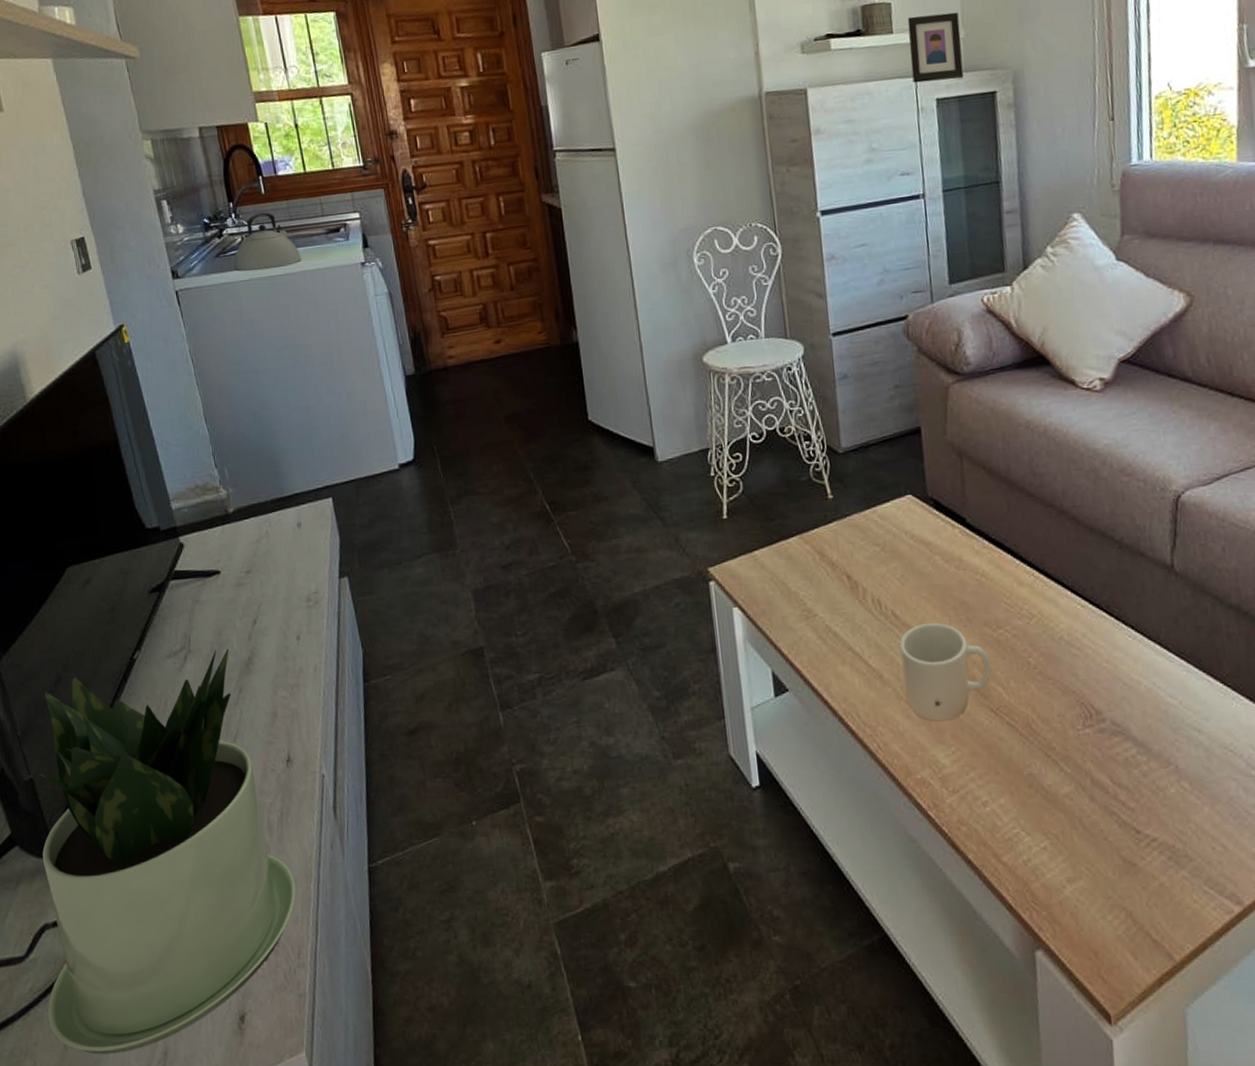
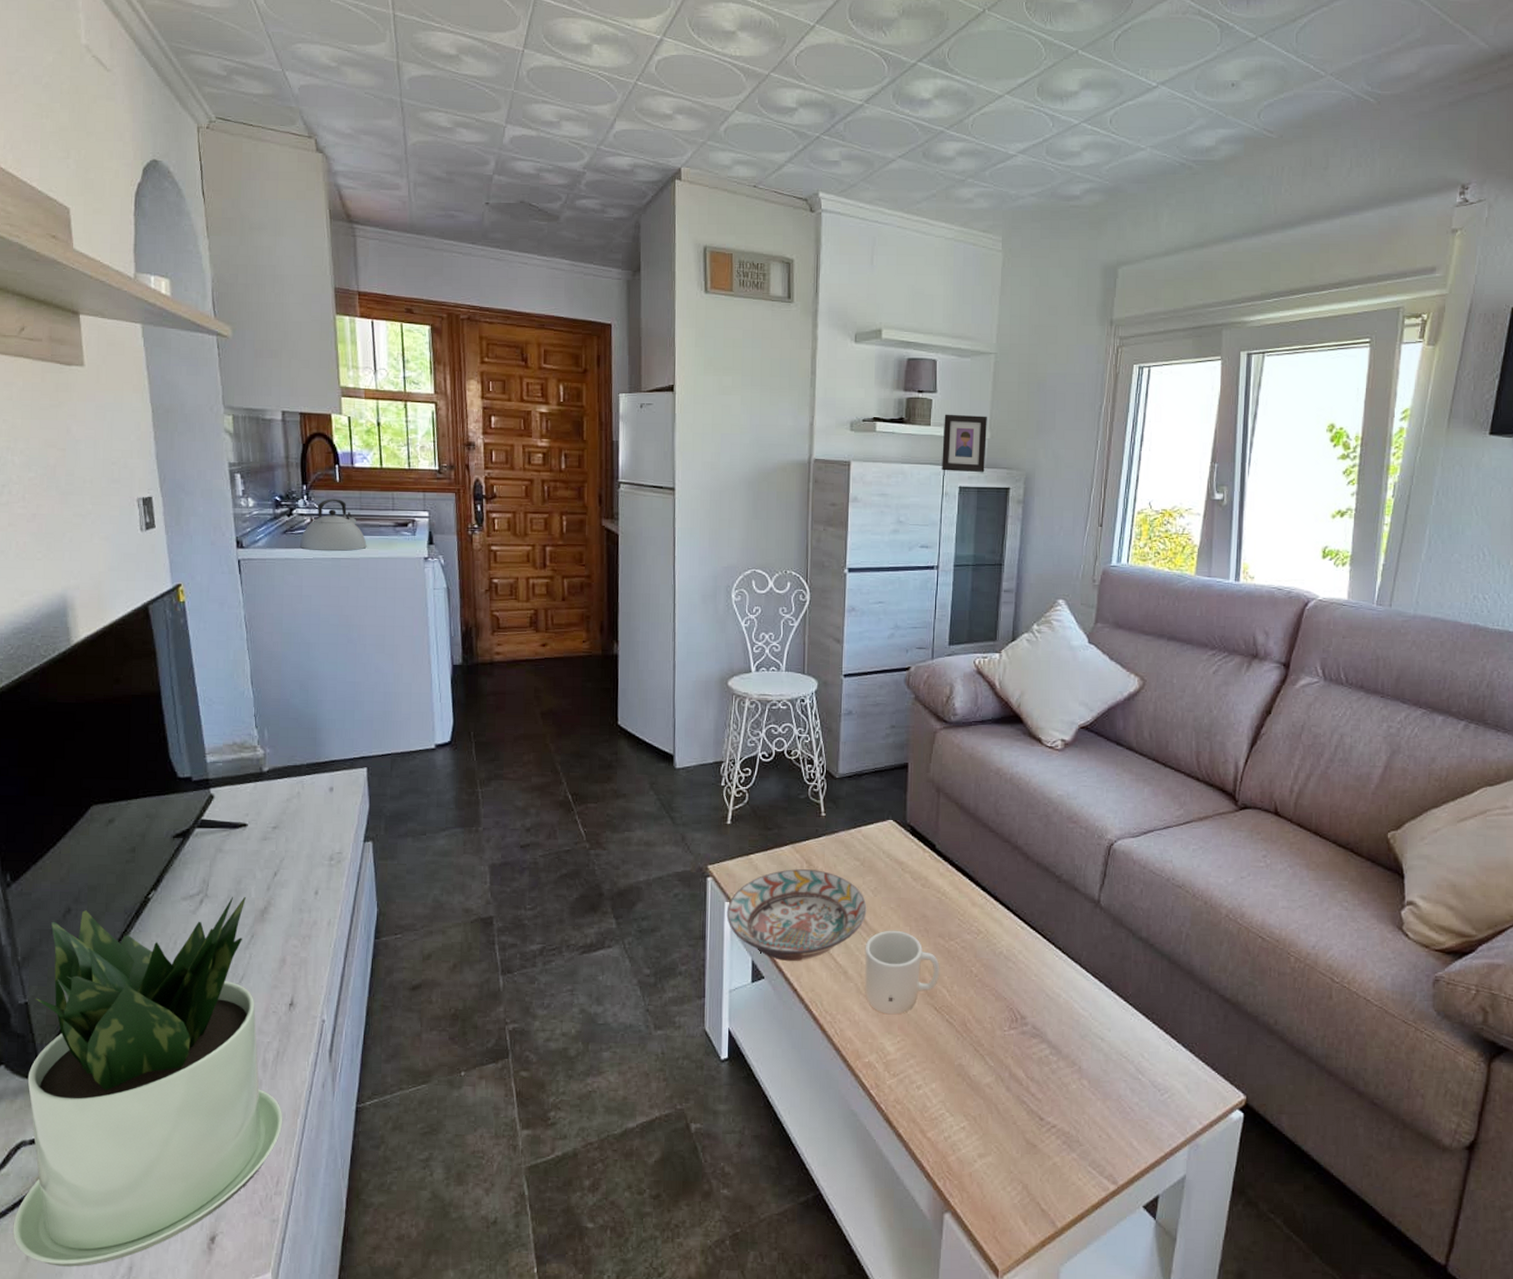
decorative bowl: none [735,561,896,670] -> present [726,869,867,962]

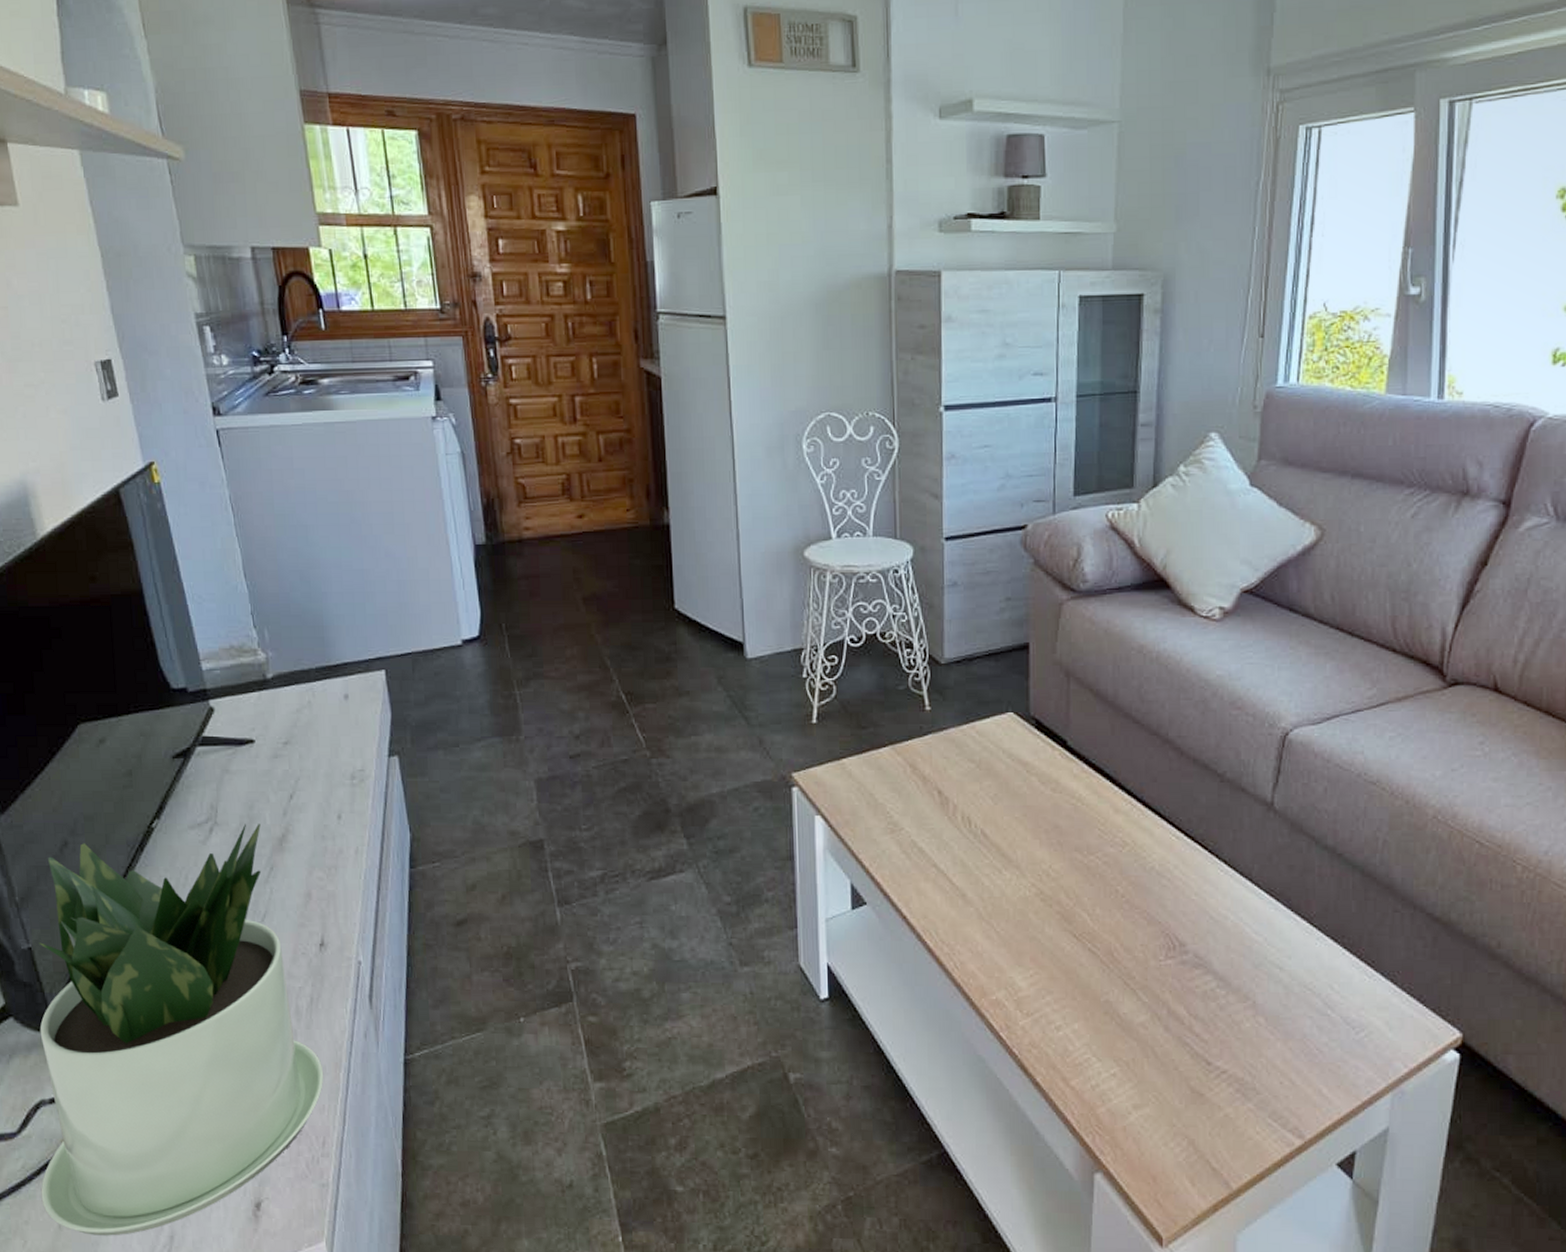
kettle: present [299,498,367,552] -> none [285,350,364,415]
decorative bowl: present [726,869,867,962] -> none [817,775,986,884]
mug: present [864,930,940,1015] -> none [985,844,1078,944]
picture frame: present [942,414,987,473] -> none [1056,203,1112,277]

